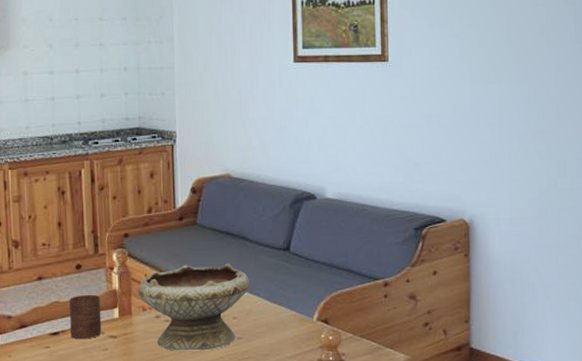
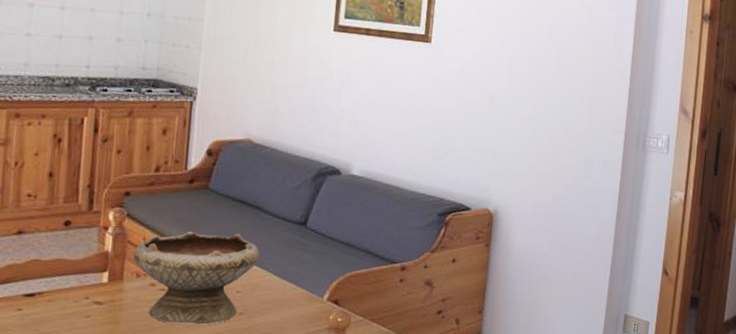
cup: present [70,294,102,339] -> none [49,254,89,304]

